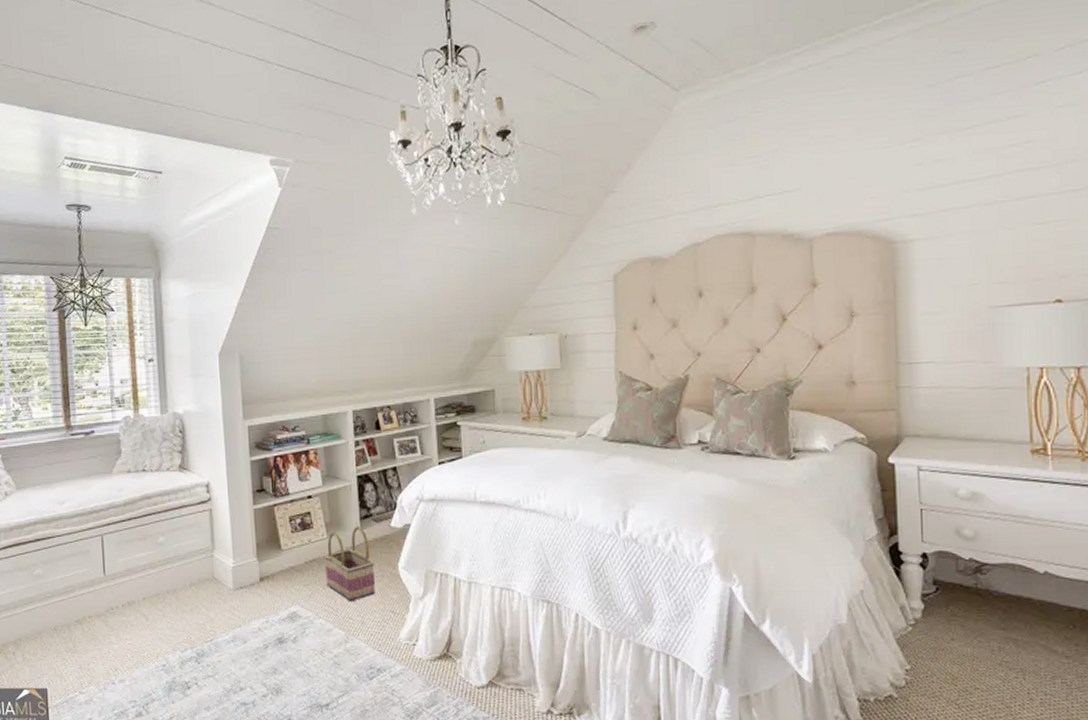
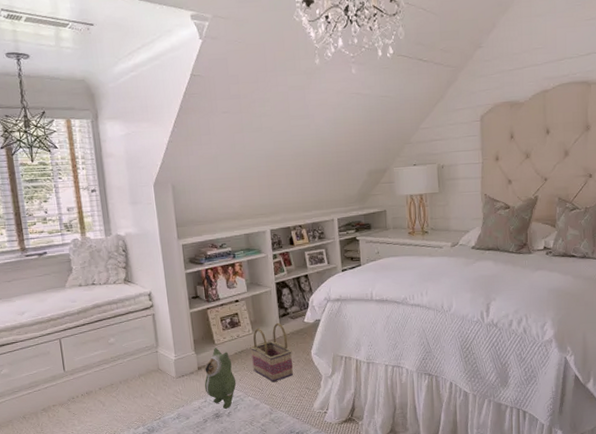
plush toy: none [266,553,305,633] -> present [204,347,237,409]

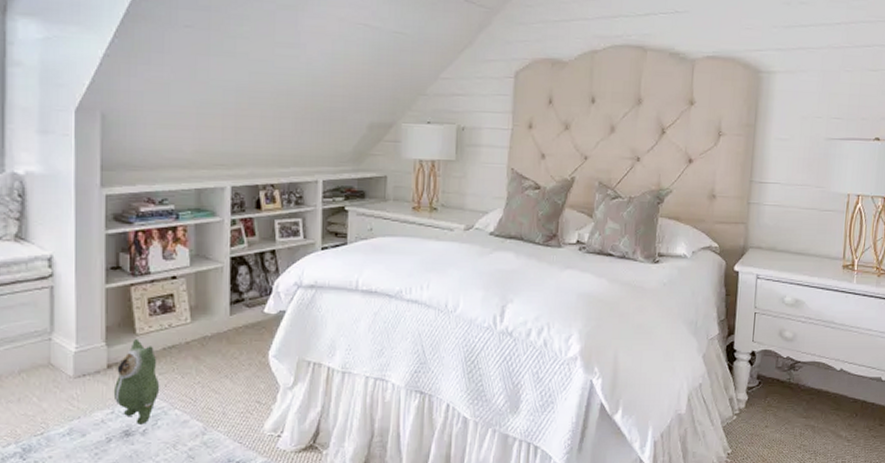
basket: present [251,323,293,383] -> none [186,312,243,392]

